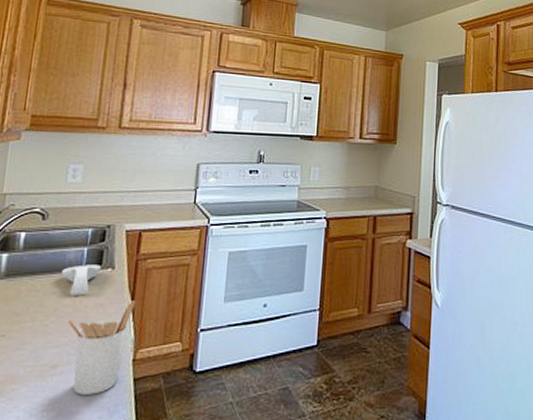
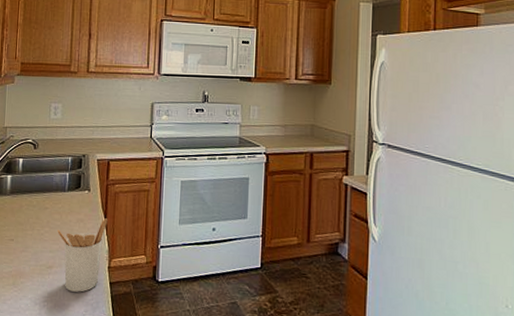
spoon rest: present [61,264,102,296] -> none [50,186,80,212]

